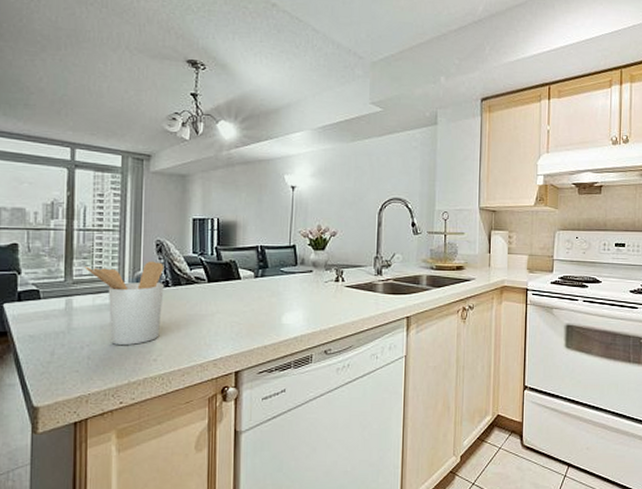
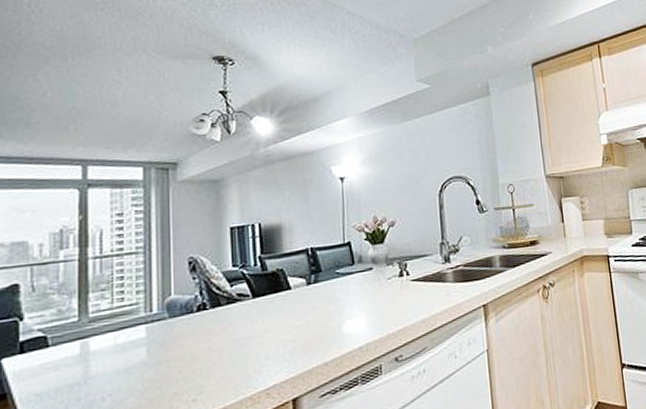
utensil holder: present [84,261,164,345] -> none [102,282,201,389]

